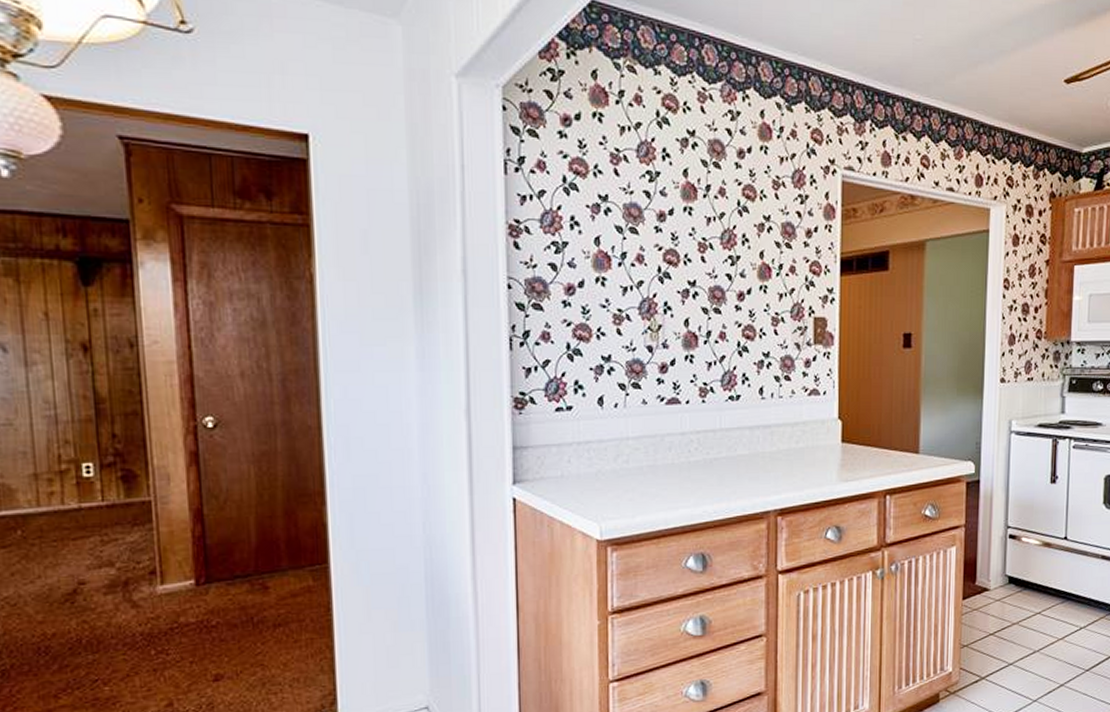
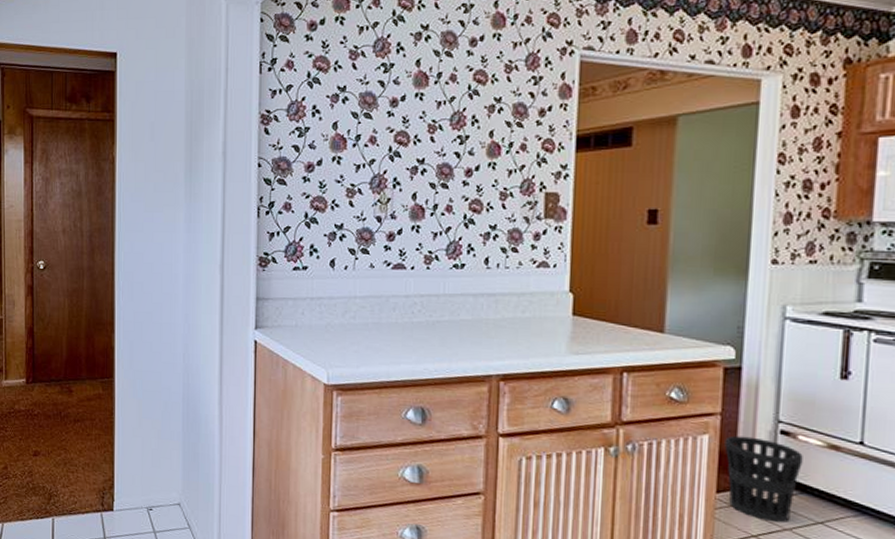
wastebasket: none [968,544,1026,620] -> present [724,435,803,523]

